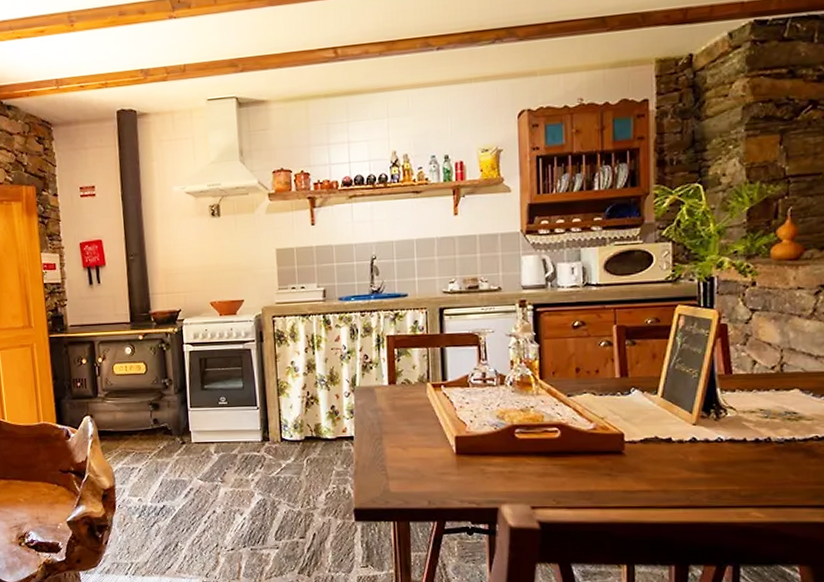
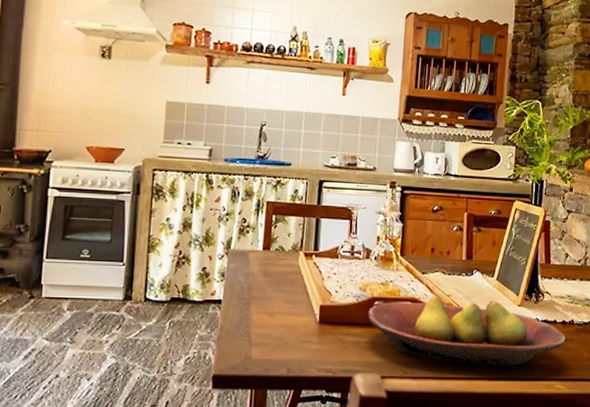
fruit bowl: none [509,418,762,493] -> present [368,295,566,366]

